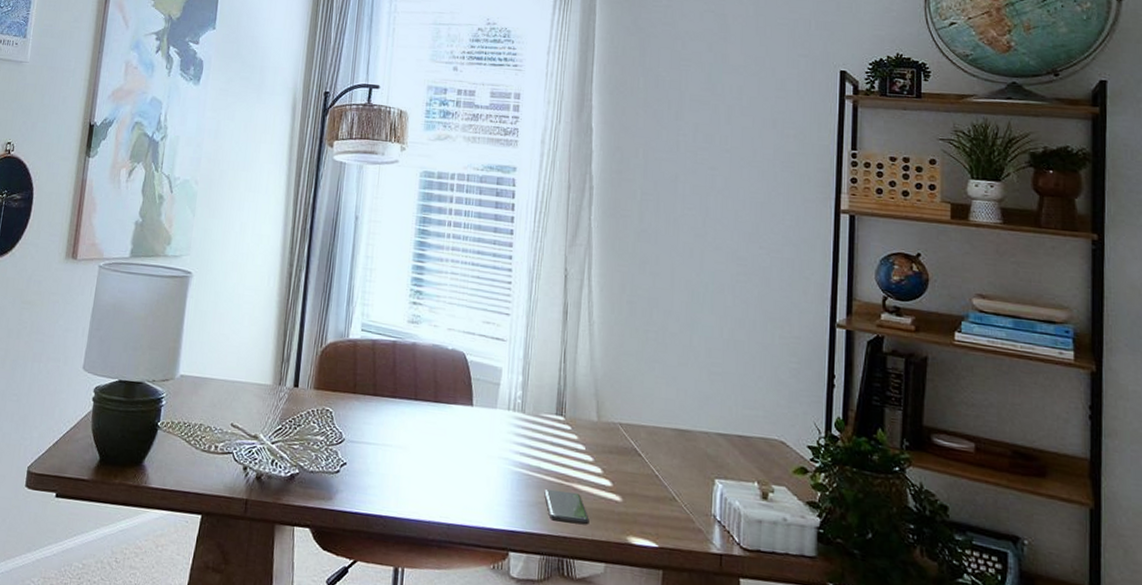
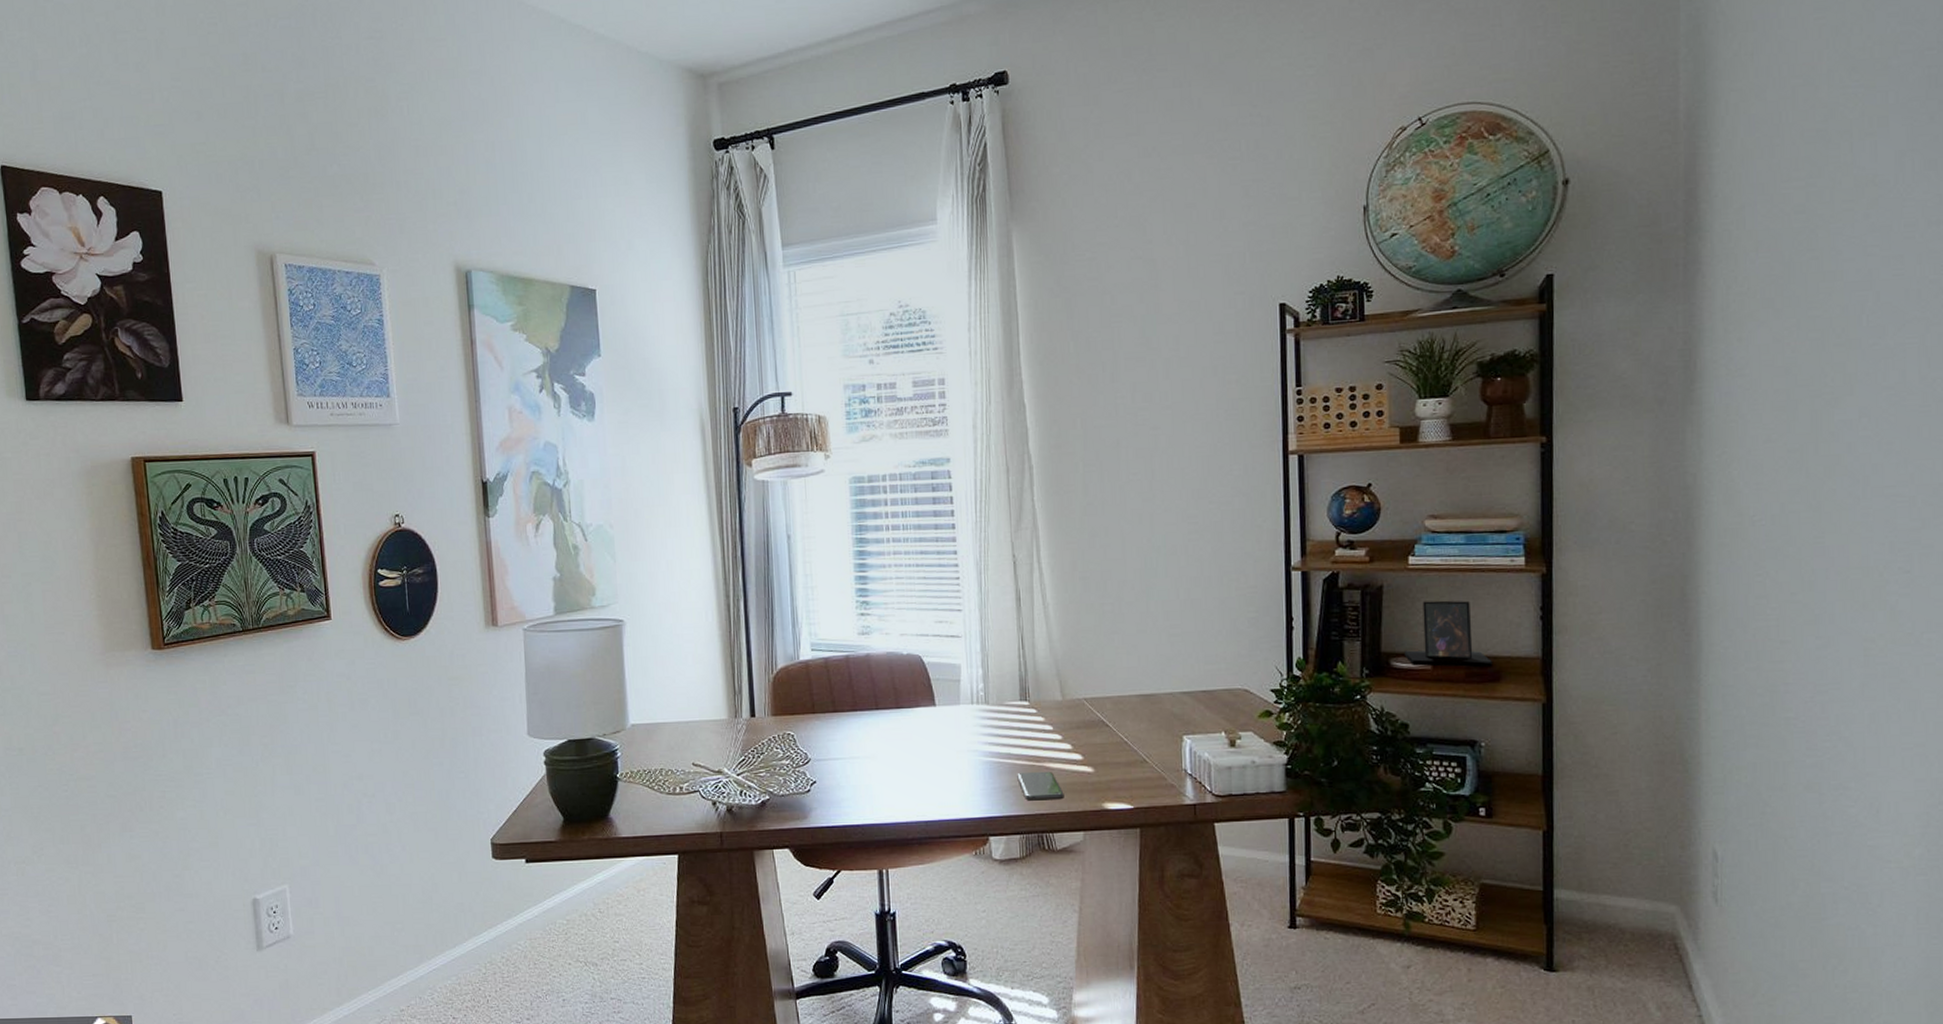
photo frame: none [947,380,1038,461] -> present [1404,600,1492,668]

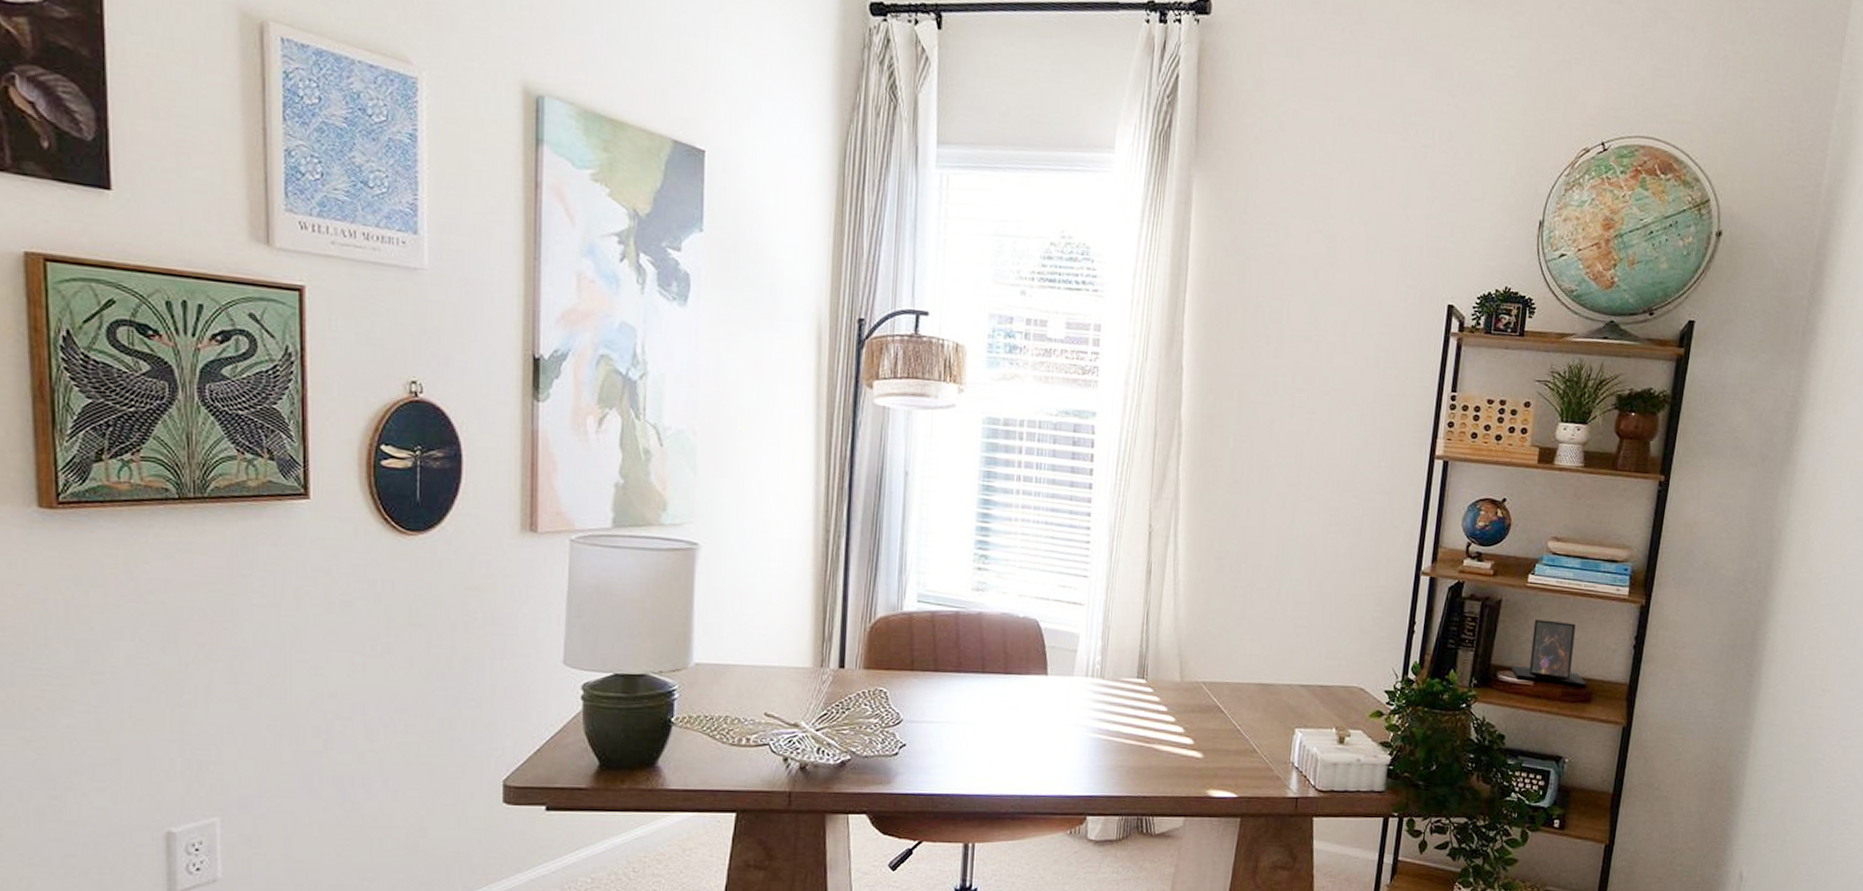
smartphone: present [1017,771,1064,801] -> none [1124,752,1170,783]

